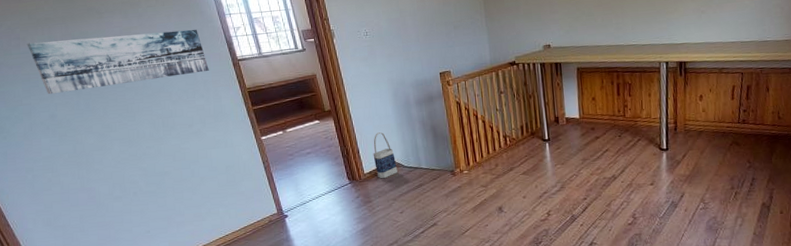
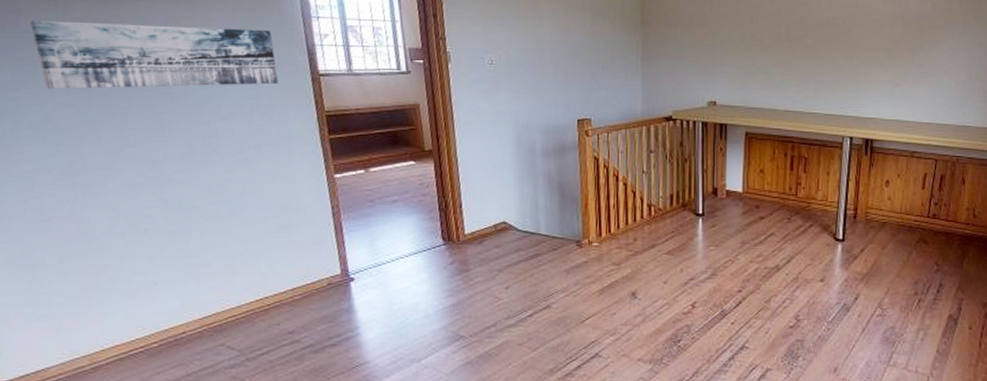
bag: present [373,132,398,179] -> none [479,184,509,243]

